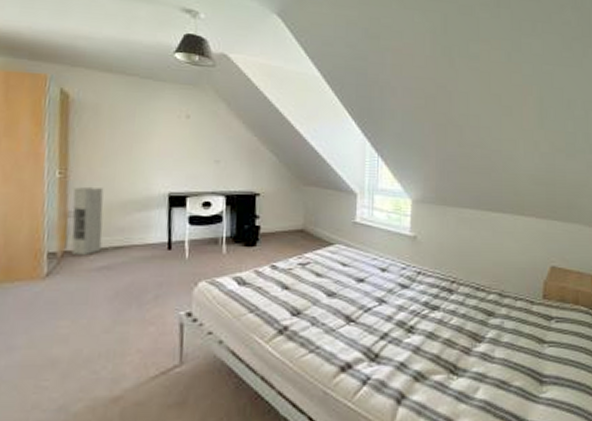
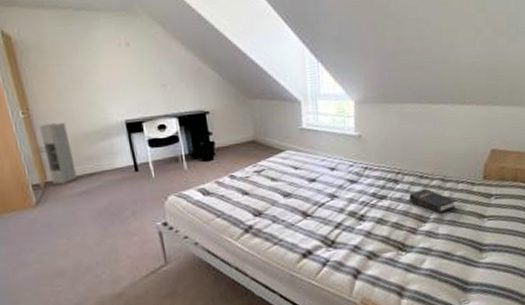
hardback book: none [464,303,514,334] -> present [409,188,456,214]

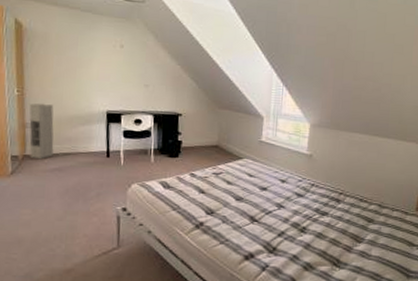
hardback book: present [409,188,456,214] -> none [348,211,390,237]

